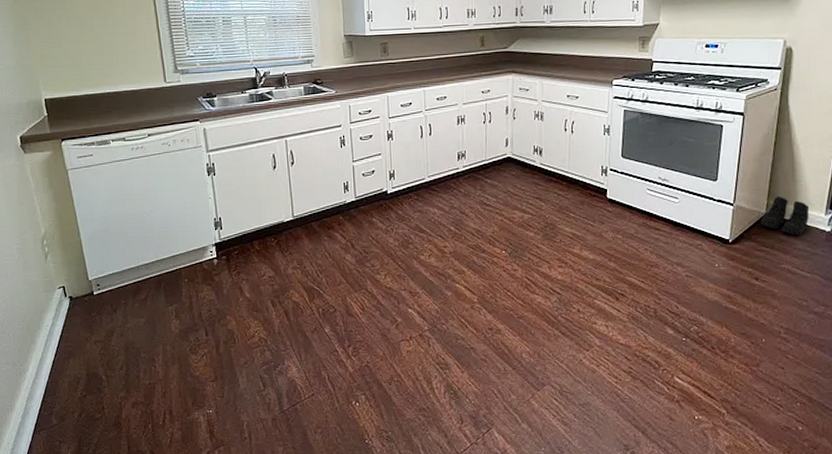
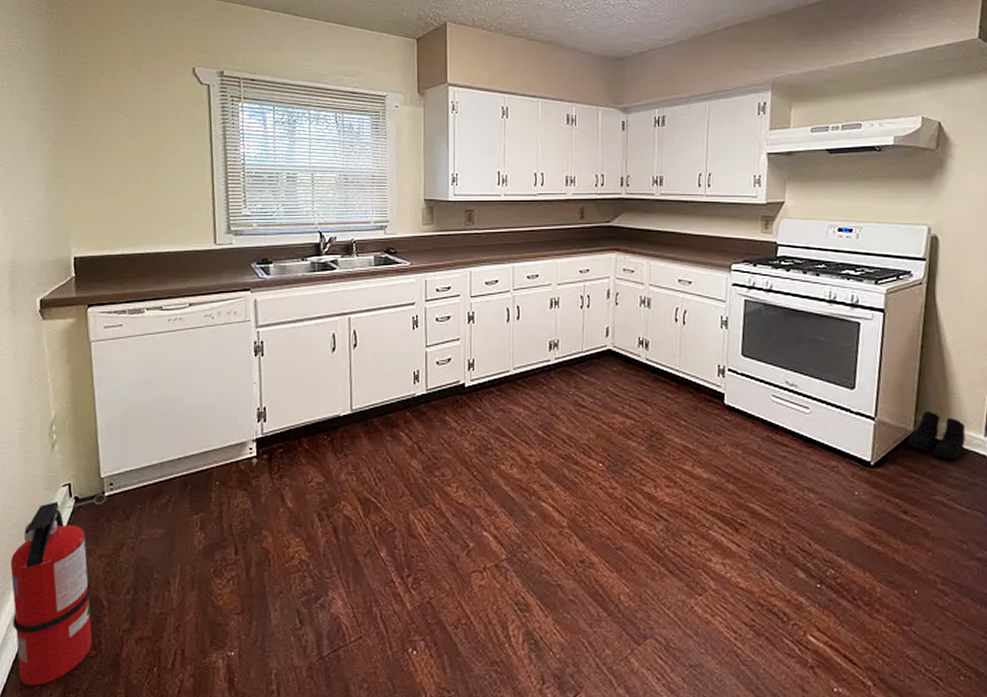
fire extinguisher: none [23,293,97,442] -> present [10,494,106,686]

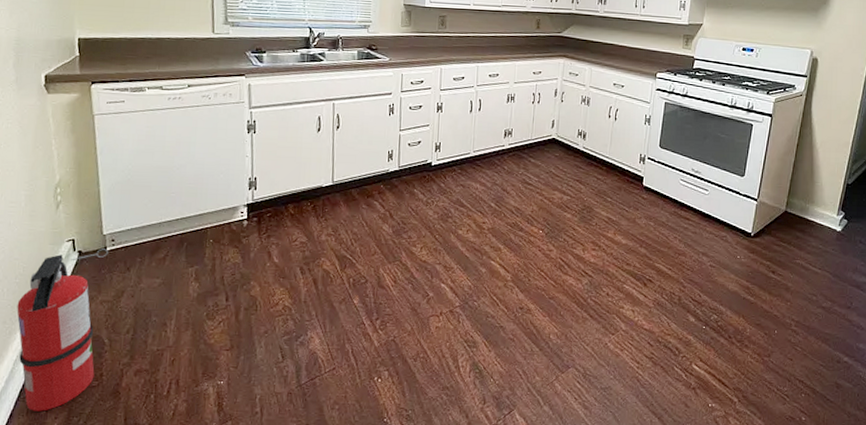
boots: present [908,410,966,461] -> none [780,194,824,234]

